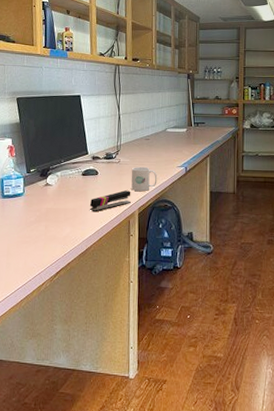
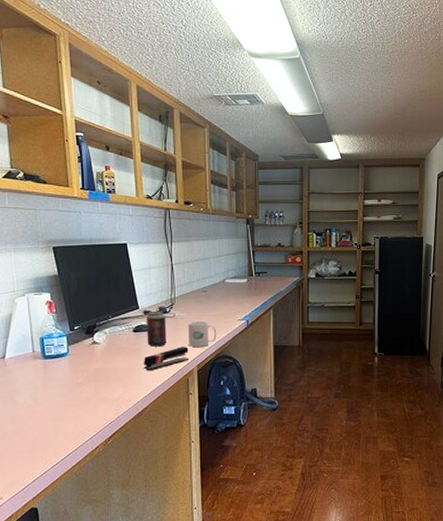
beverage can: none [94,156,112,190] -> present [147,311,167,347]

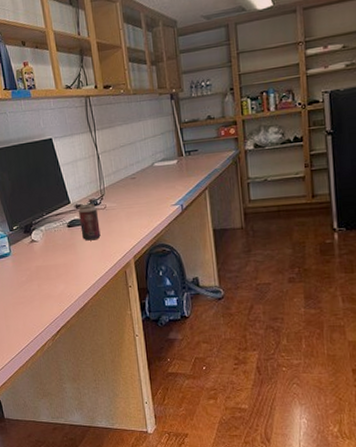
stapler: present [143,347,189,371] -> none [80,238,124,266]
mug: present [188,320,217,348] -> none [120,209,151,239]

